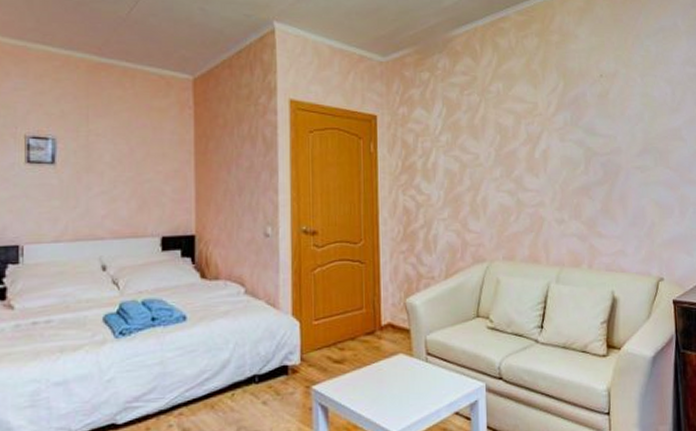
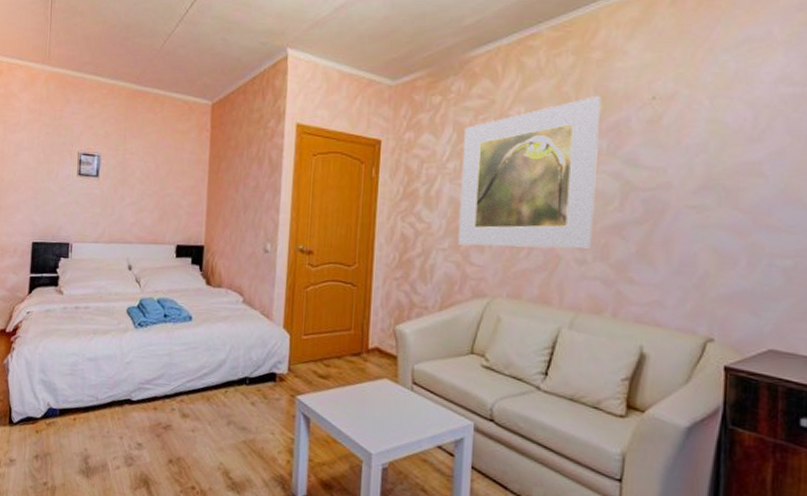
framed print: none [452,74,567,214] -> present [457,96,601,249]

